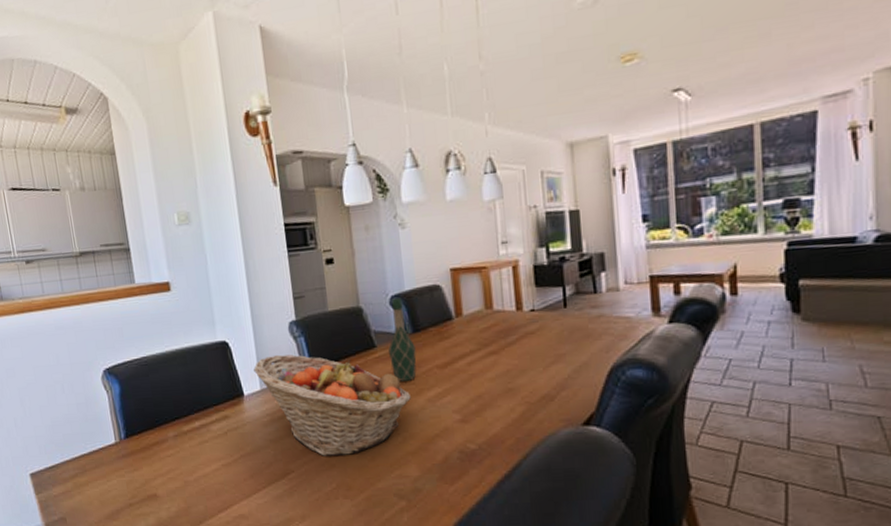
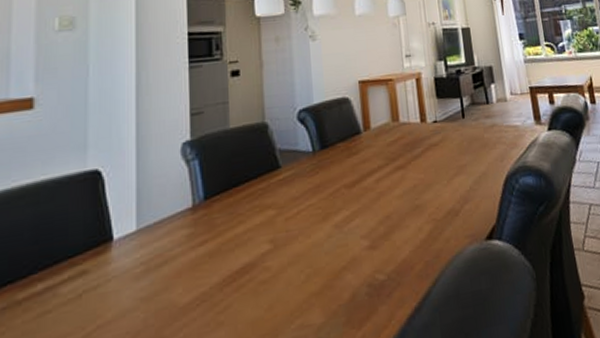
fruit basket: present [254,354,411,456] -> none [131,182,317,312]
wine bottle: present [388,298,417,382] -> none [294,112,324,206]

